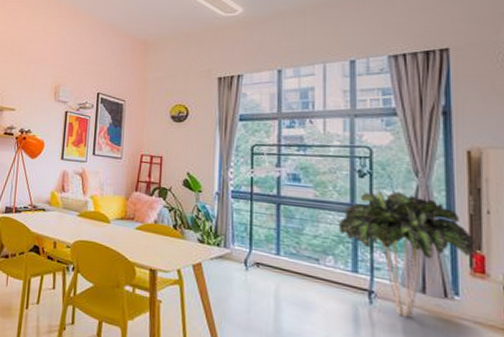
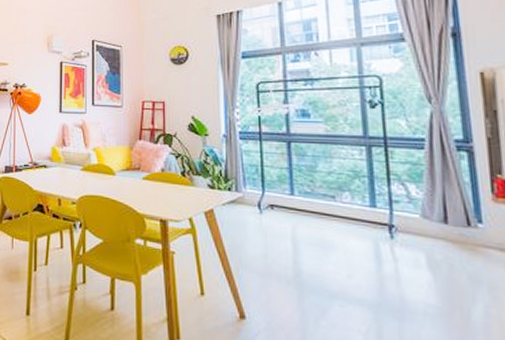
indoor plant: present [338,190,475,318] -> none [352,119,495,250]

